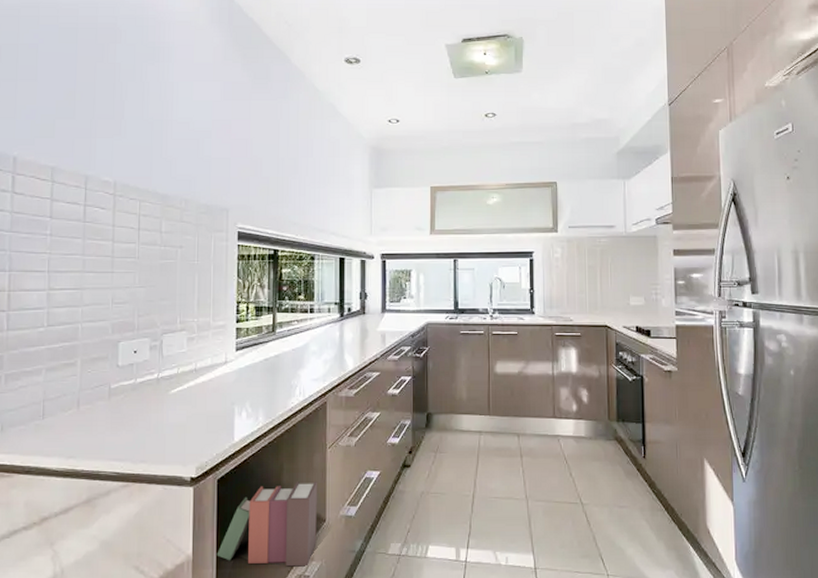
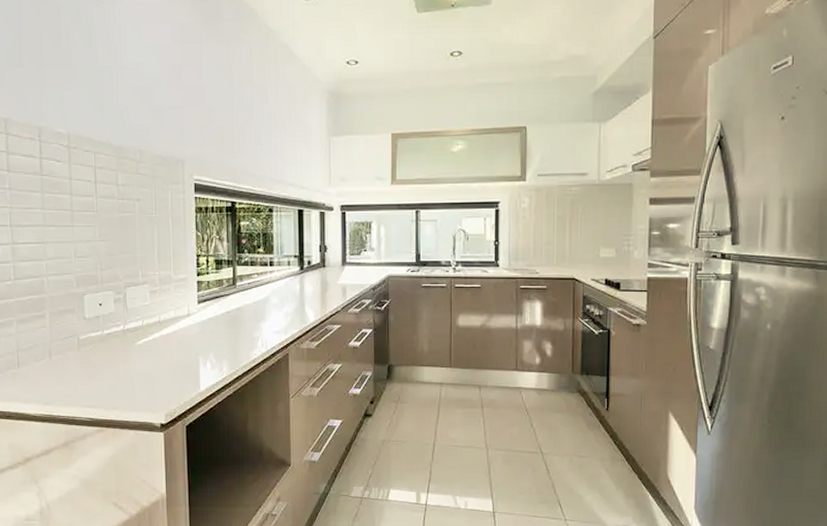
books: present [216,482,317,567] -> none [188,429,282,506]

